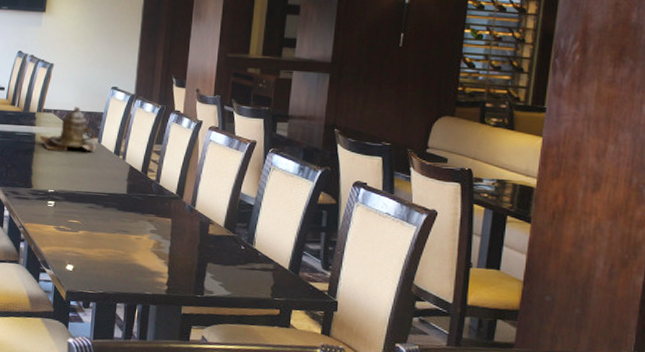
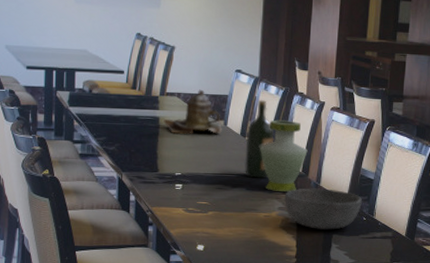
wine bottle: none [117,117,148,199] -> present [245,100,274,178]
vase: none [133,138,183,214] -> present [259,119,308,192]
bowl: none [157,211,240,258] -> present [285,188,362,230]

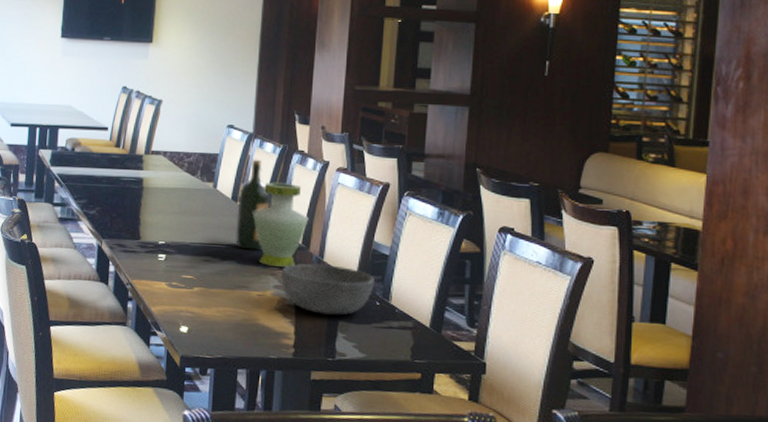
teapot: present [163,89,222,134] -> none [147,147,211,198]

